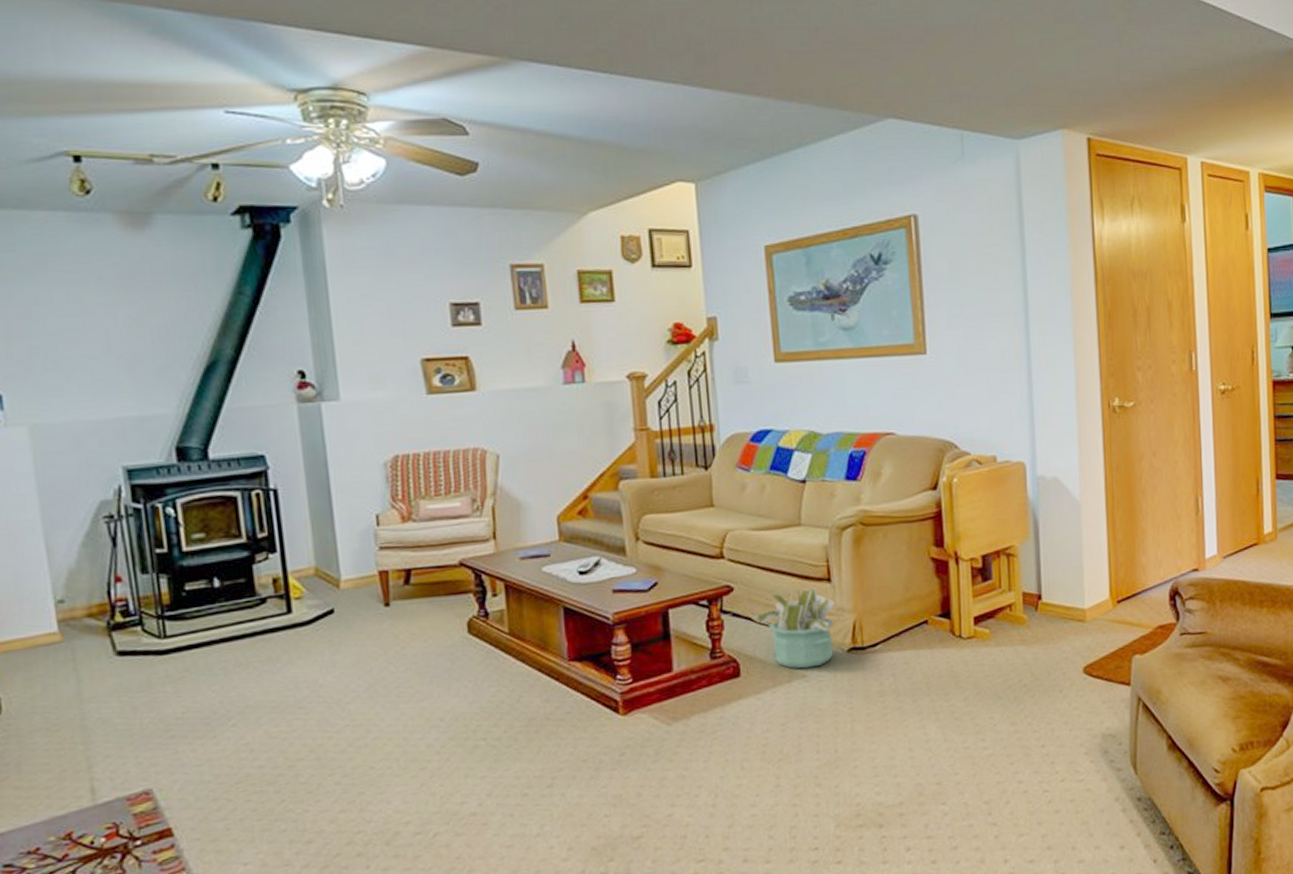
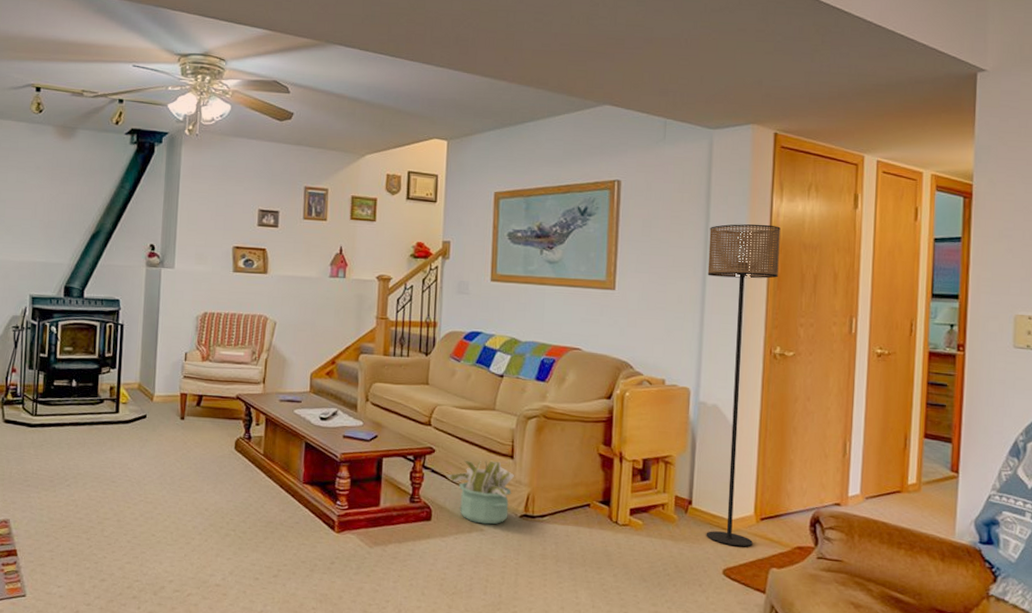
floor lamp: none [1027,252,1112,639] -> present [706,224,781,547]

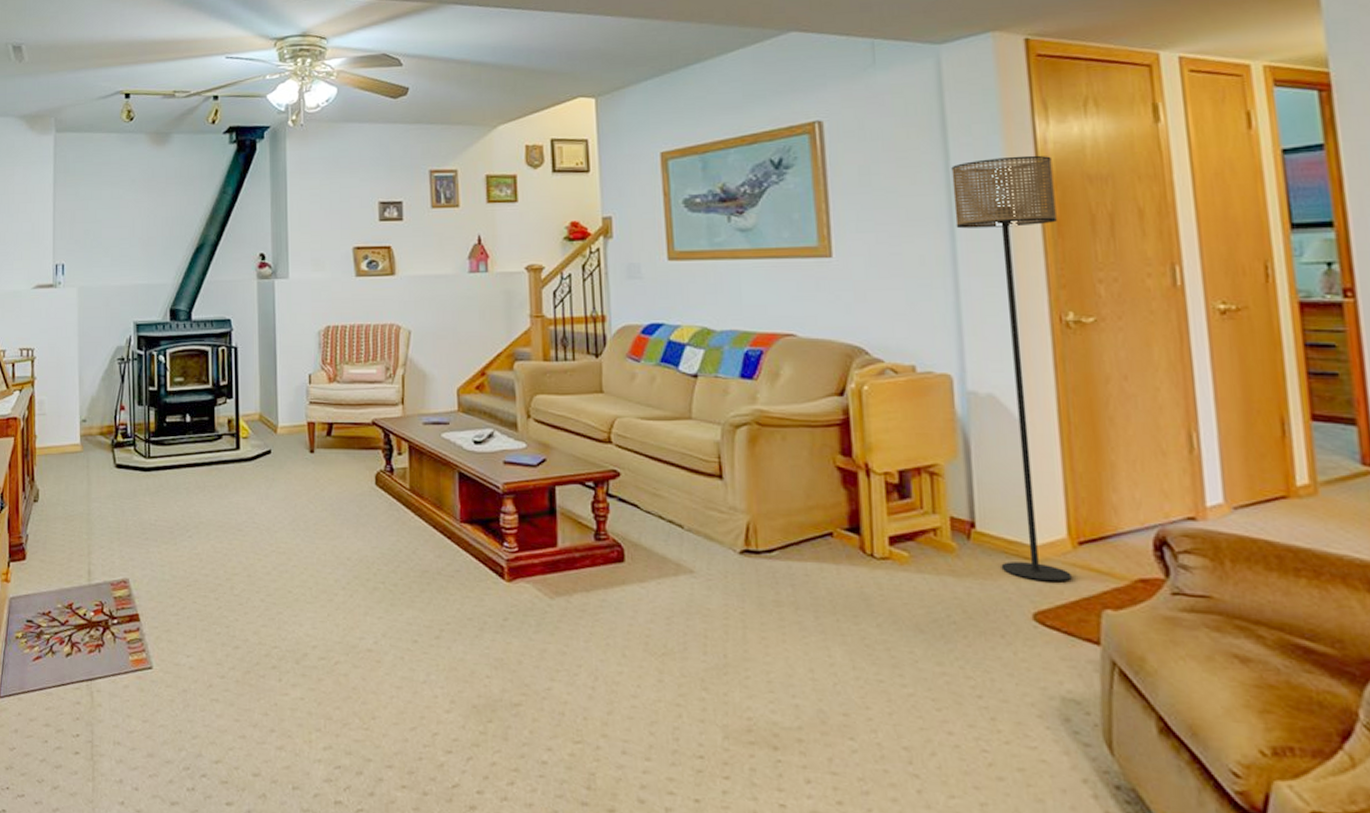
decorative plant: present [446,460,515,525] -> none [637,482,727,564]

